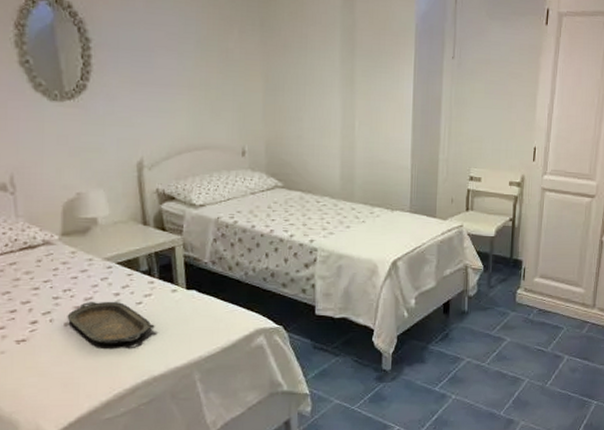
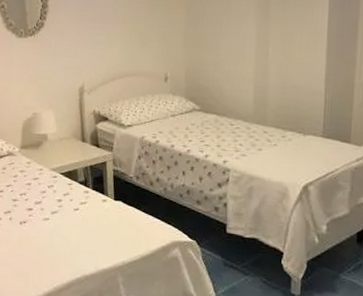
serving tray: present [67,301,155,344] -> none [22,205,88,244]

